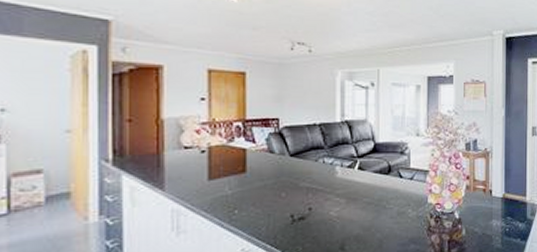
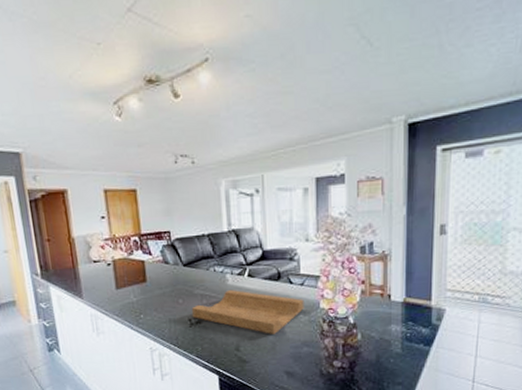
cutting board: none [294,182,413,231] -> present [191,289,304,334]

